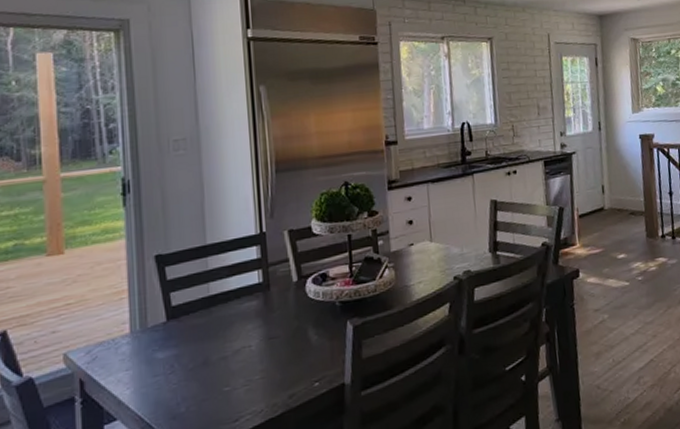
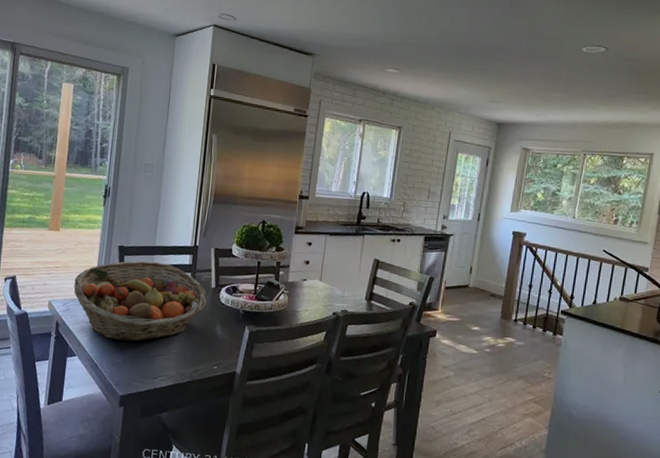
fruit basket: none [97,264,290,385] -> present [73,261,207,342]

